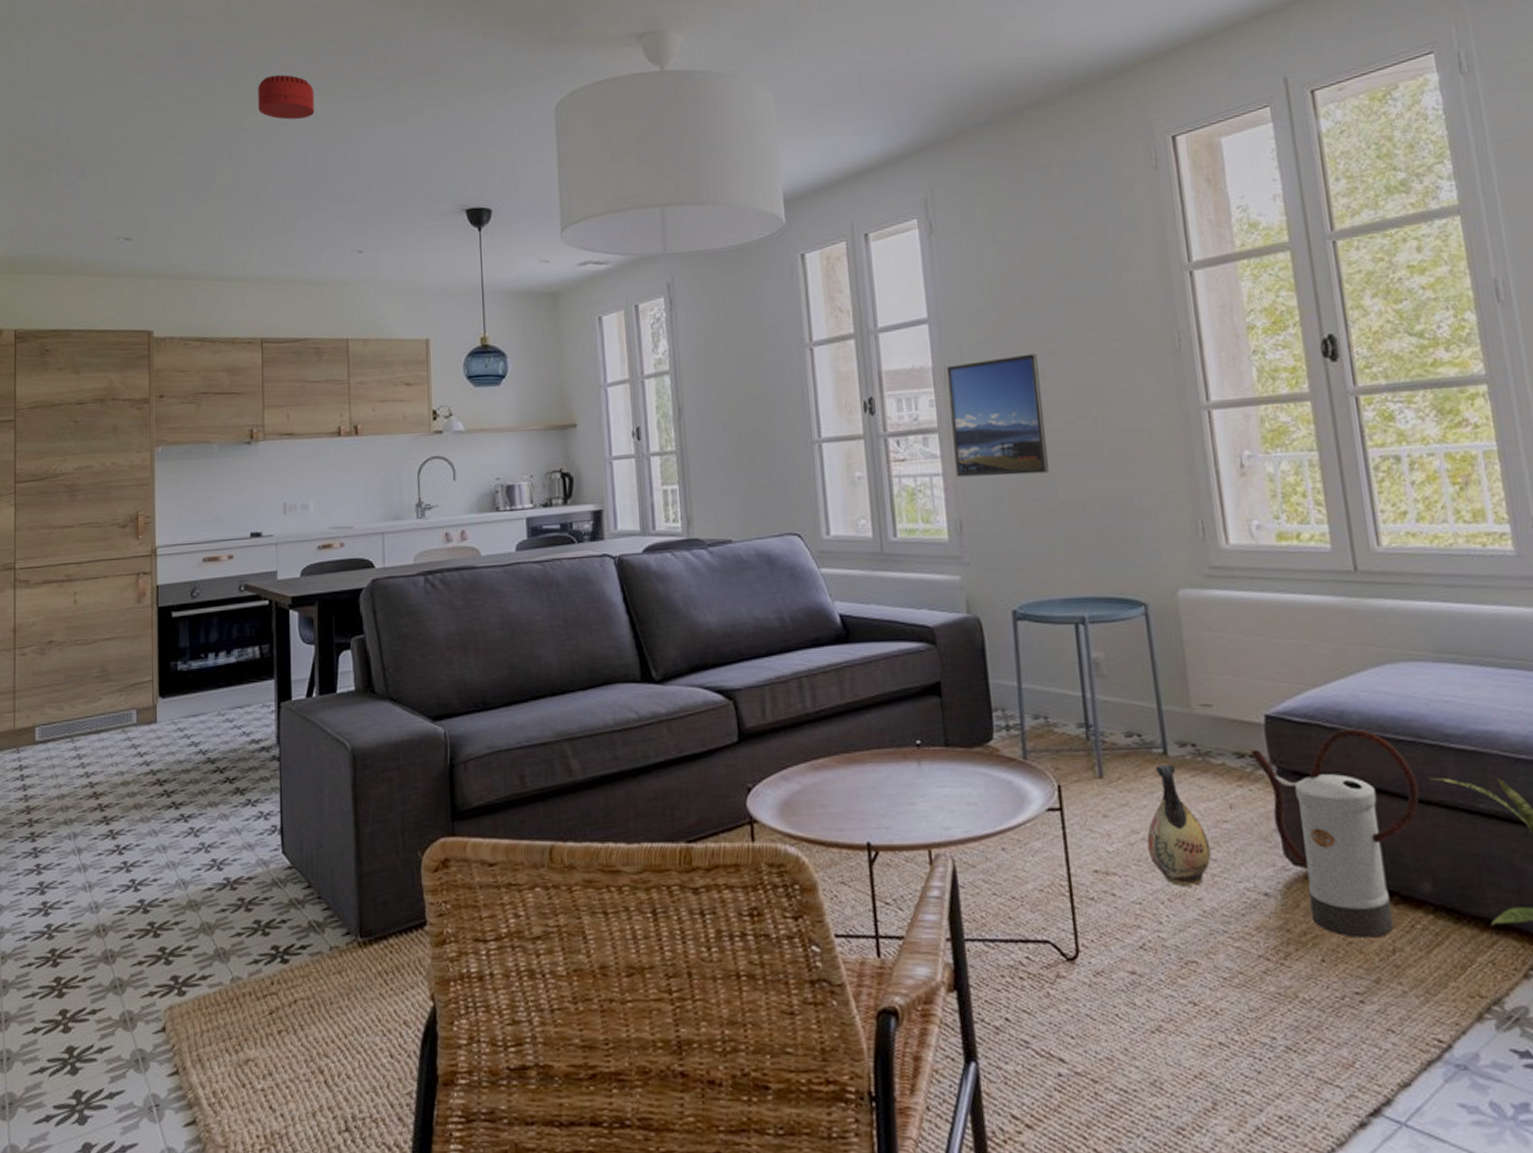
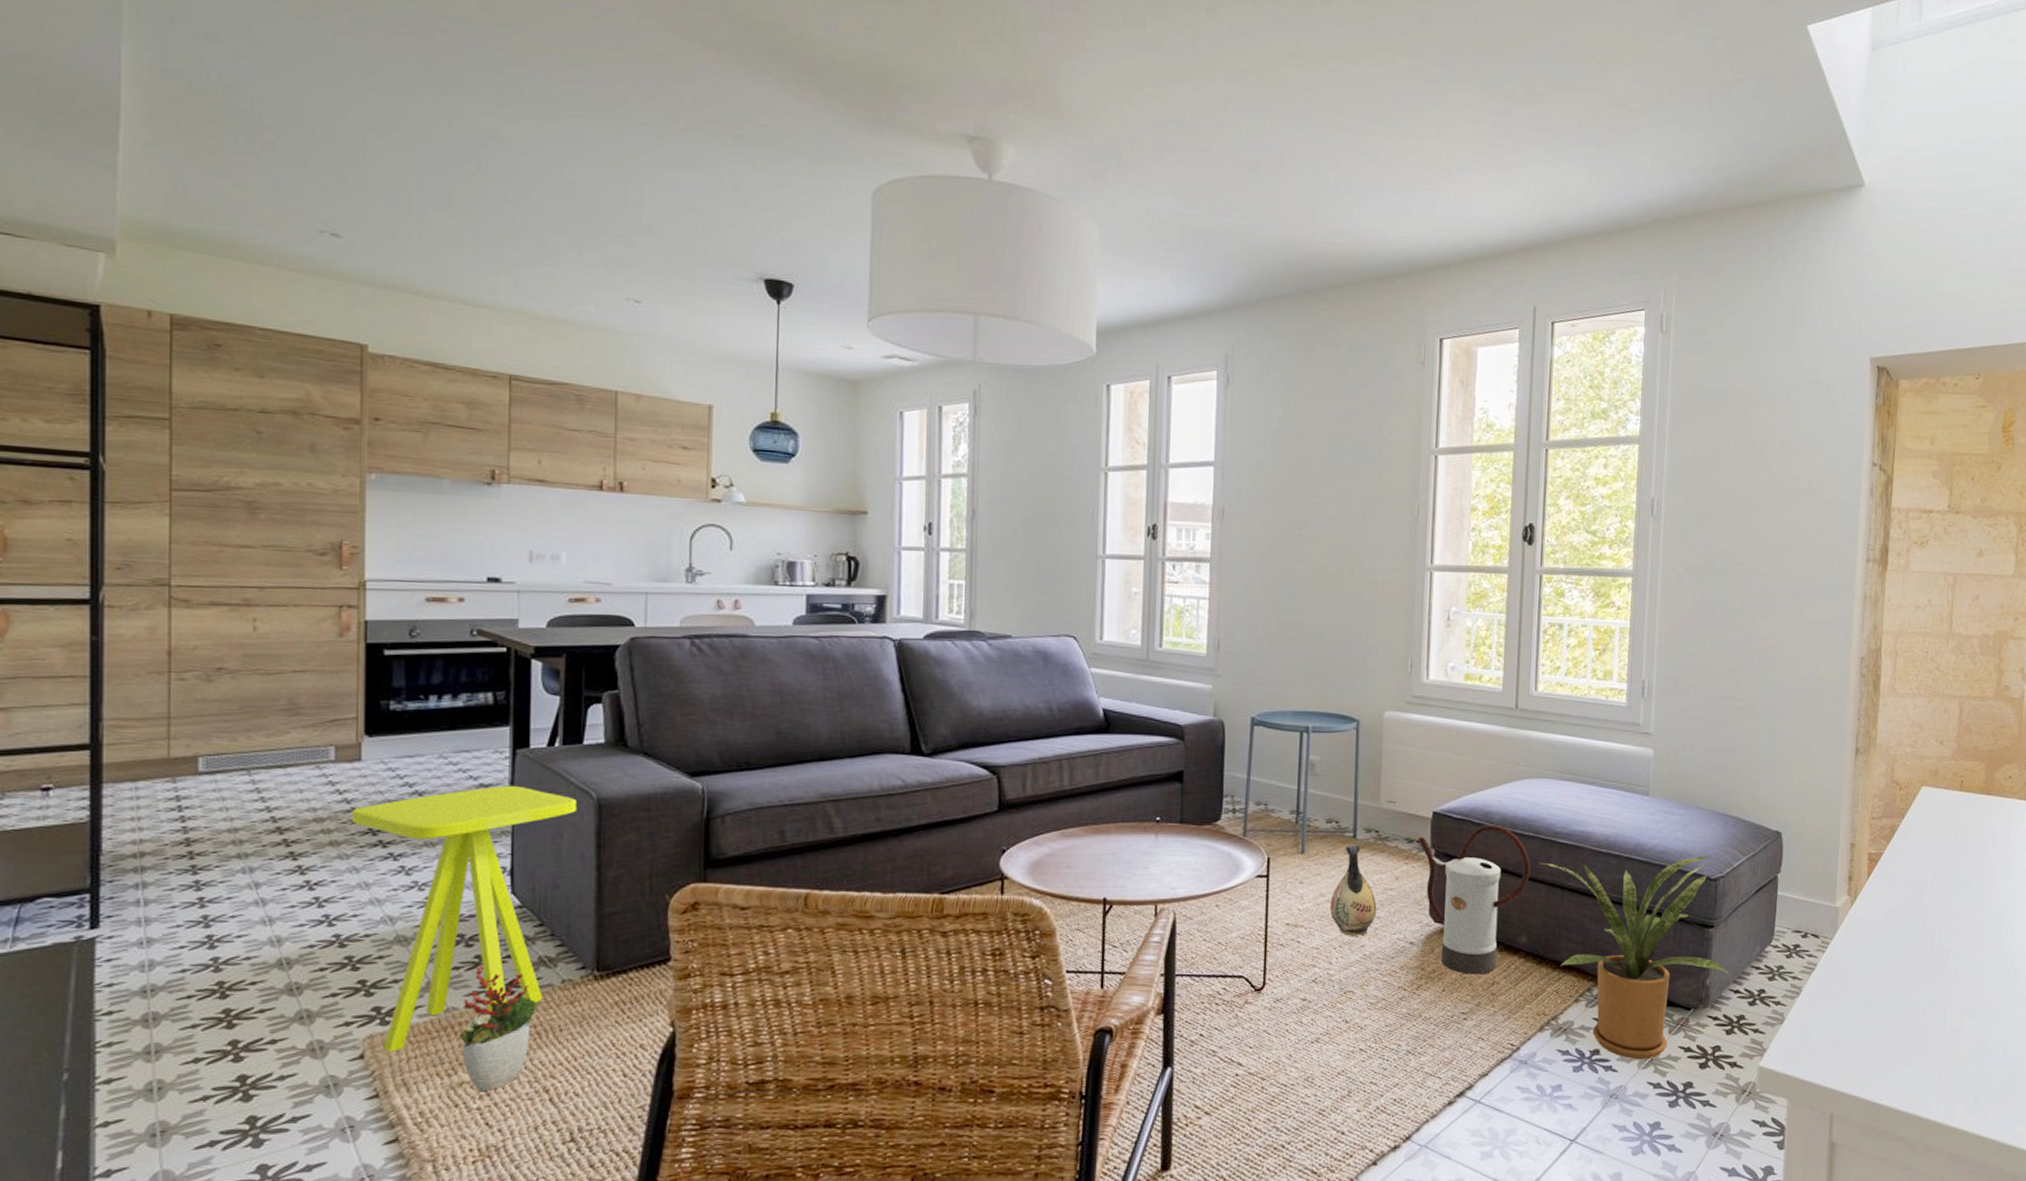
side table: none [150,739,335,1024] -> present [351,785,578,1052]
decorative plant: none [243,932,310,1071] -> present [458,966,538,1092]
smoke detector: present [258,74,315,120] -> none [517,84,591,142]
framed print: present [947,353,1050,477] -> none [1221,505,1302,607]

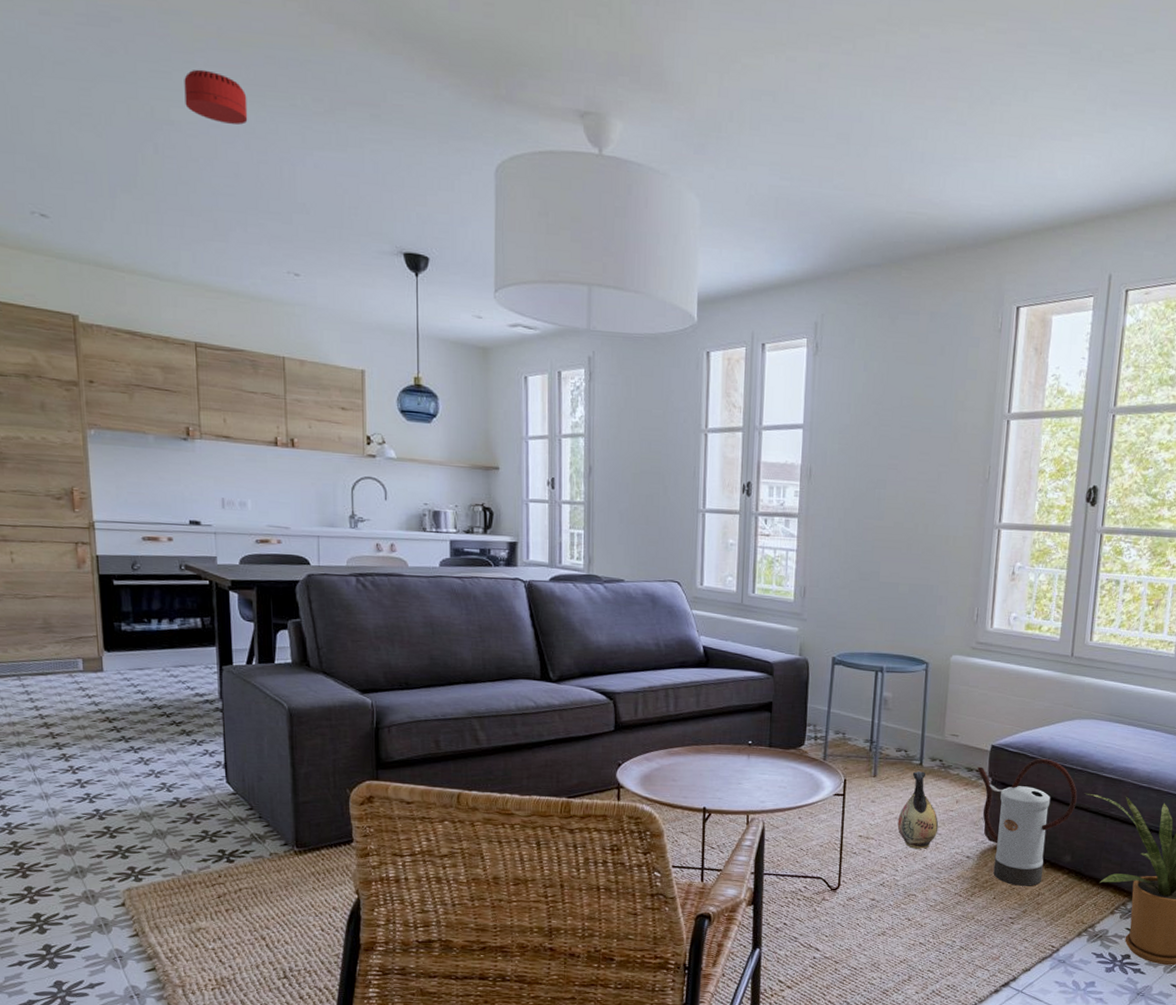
side table: present [351,785,578,1052] -> none [99,695,274,902]
decorative plant: present [458,966,538,1092] -> none [194,839,253,937]
smoke detector: none [517,84,591,142] -> present [184,69,248,125]

